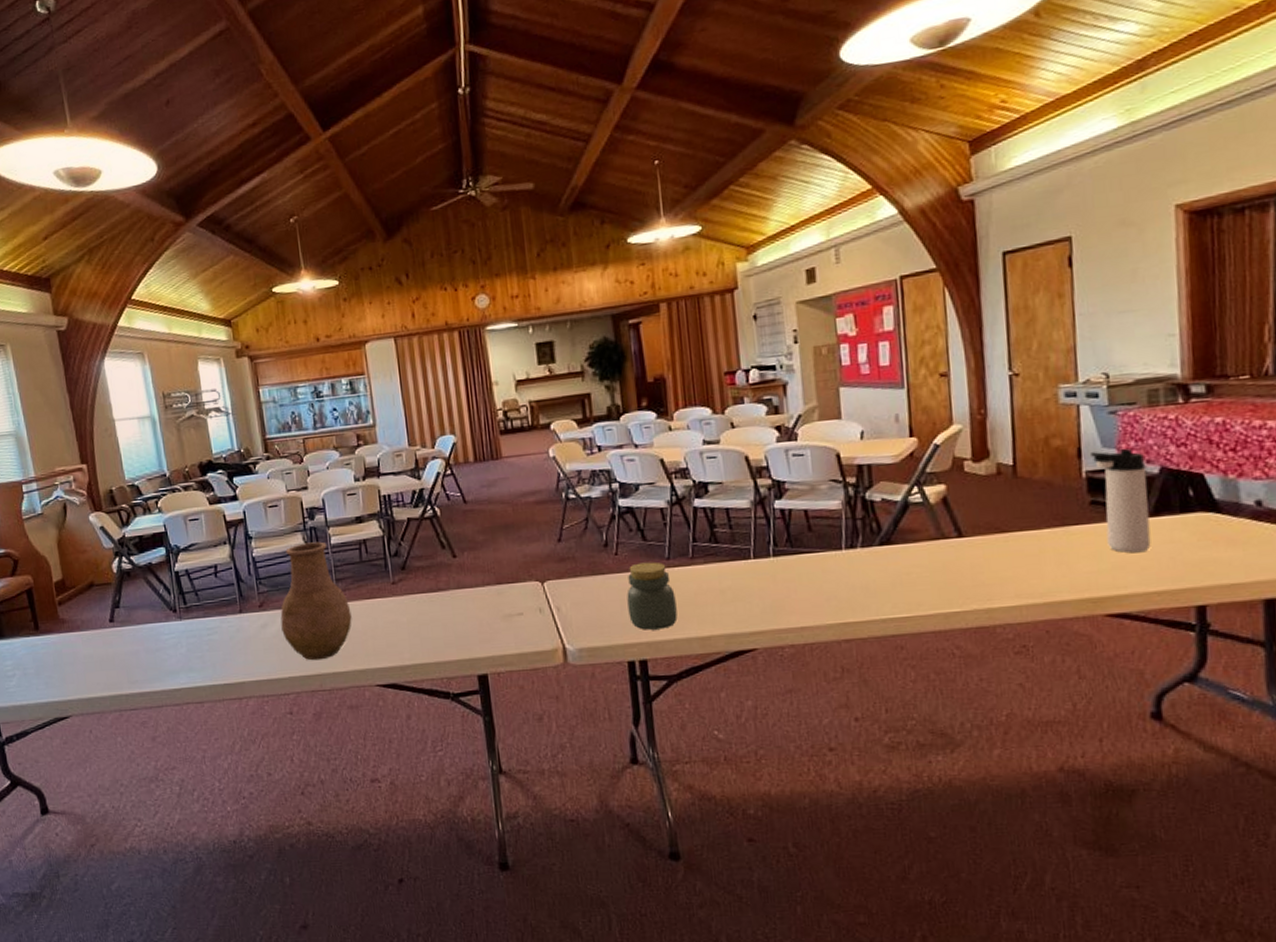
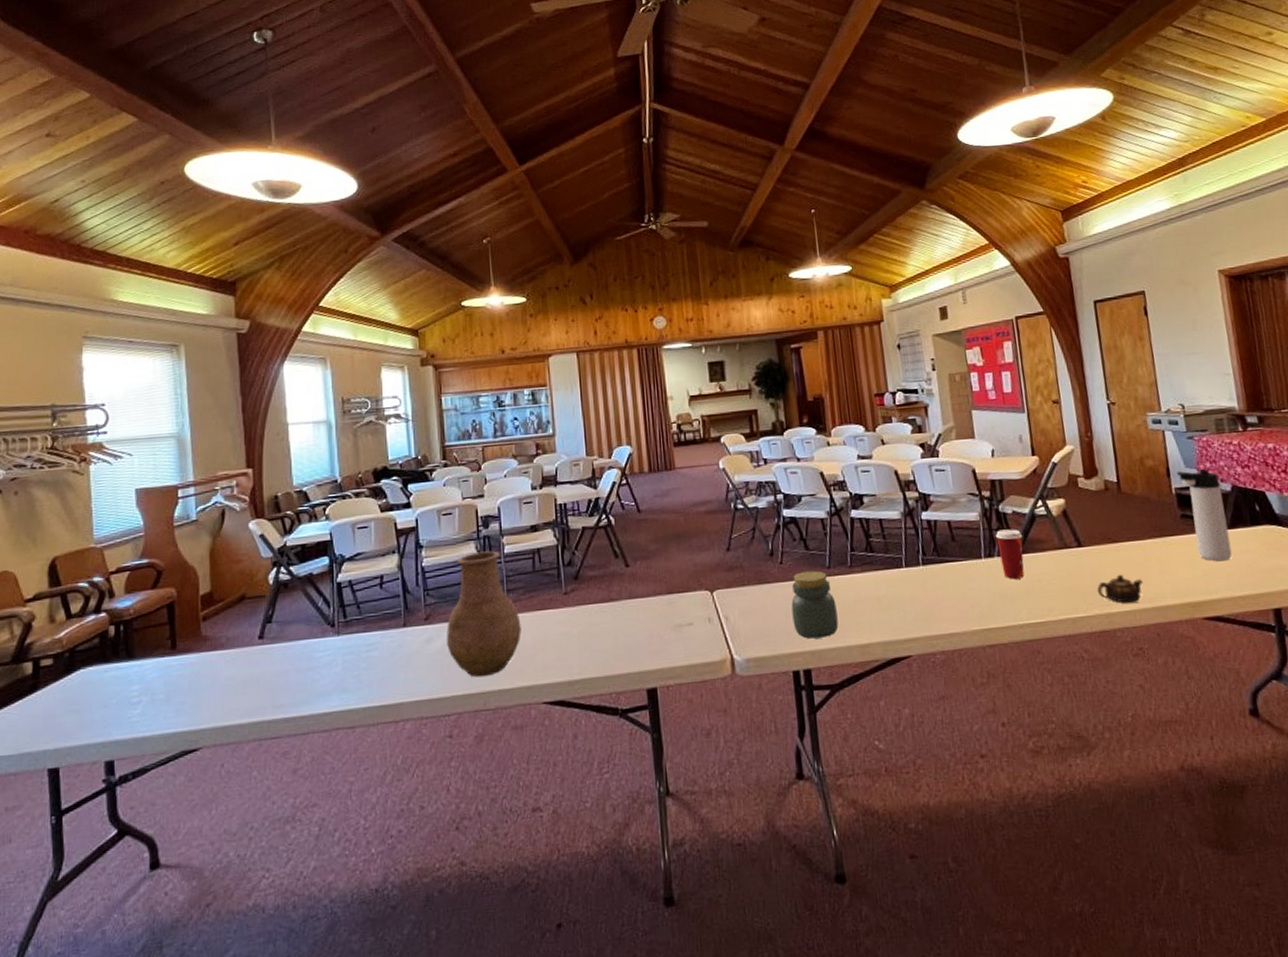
paper cup: none [860,518,893,572] -> present [996,529,1025,579]
teapot: none [977,566,1034,598] -> present [1097,574,1143,603]

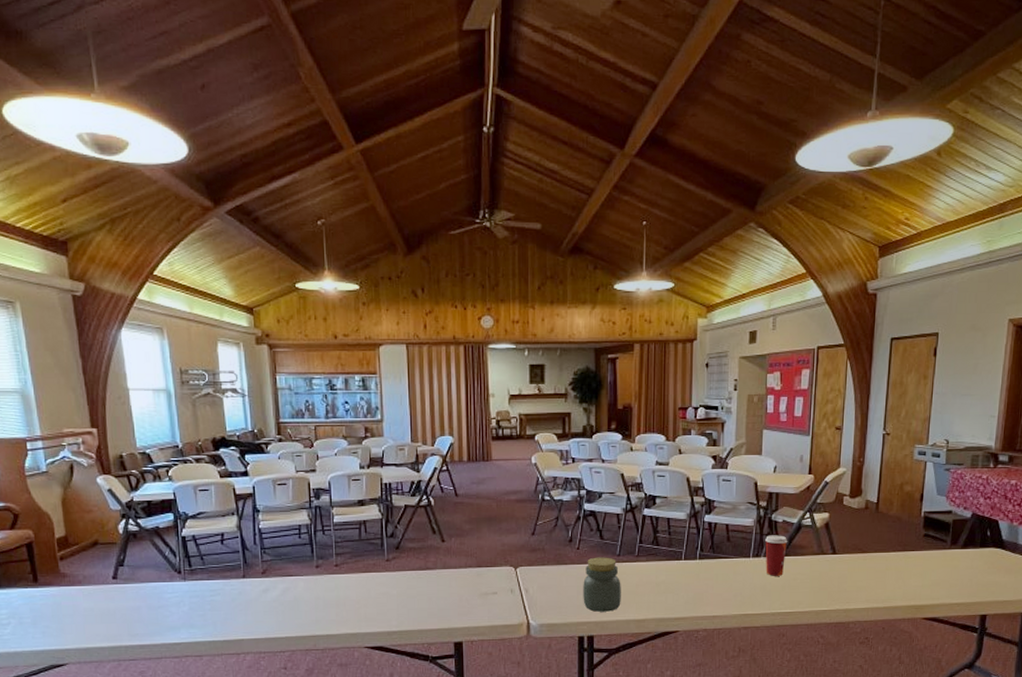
vase: present [446,551,522,678] -> none [281,519,348,624]
teapot: present [1097,574,1143,603] -> none [841,578,880,602]
thermos bottle: present [1177,468,1232,561] -> none [929,497,963,574]

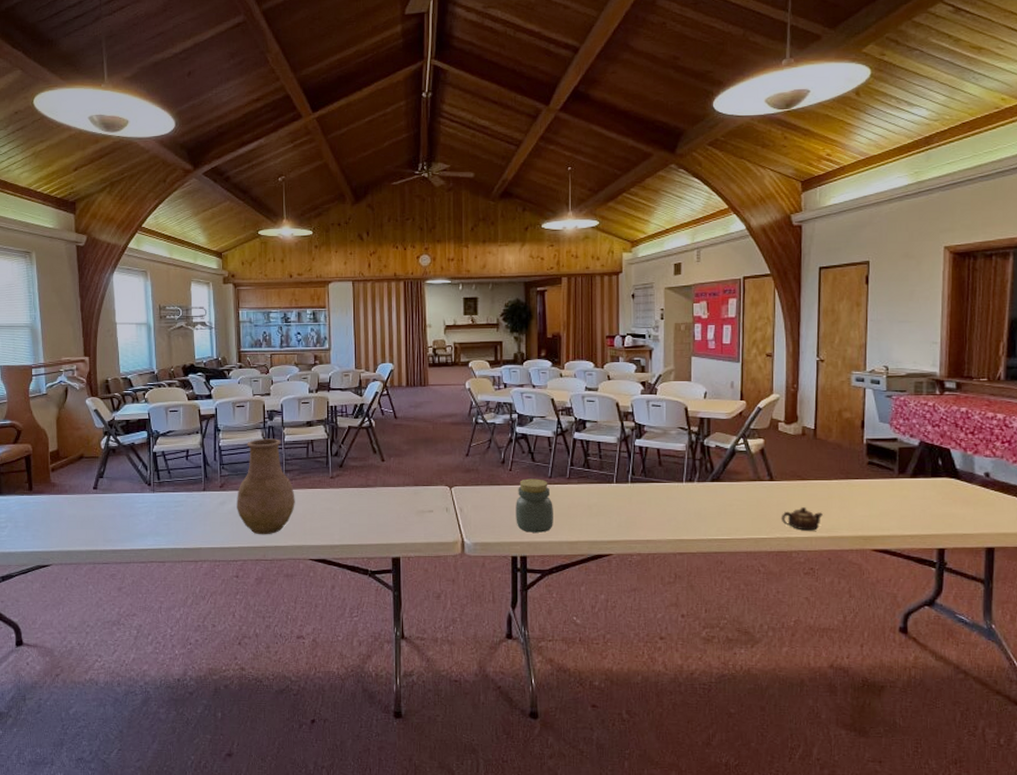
vase: none [281,519,348,624] -> present [237,438,295,535]
paper cup: present [765,535,788,576] -> none [698,460,722,502]
teapot: none [841,578,880,602] -> present [781,506,823,531]

